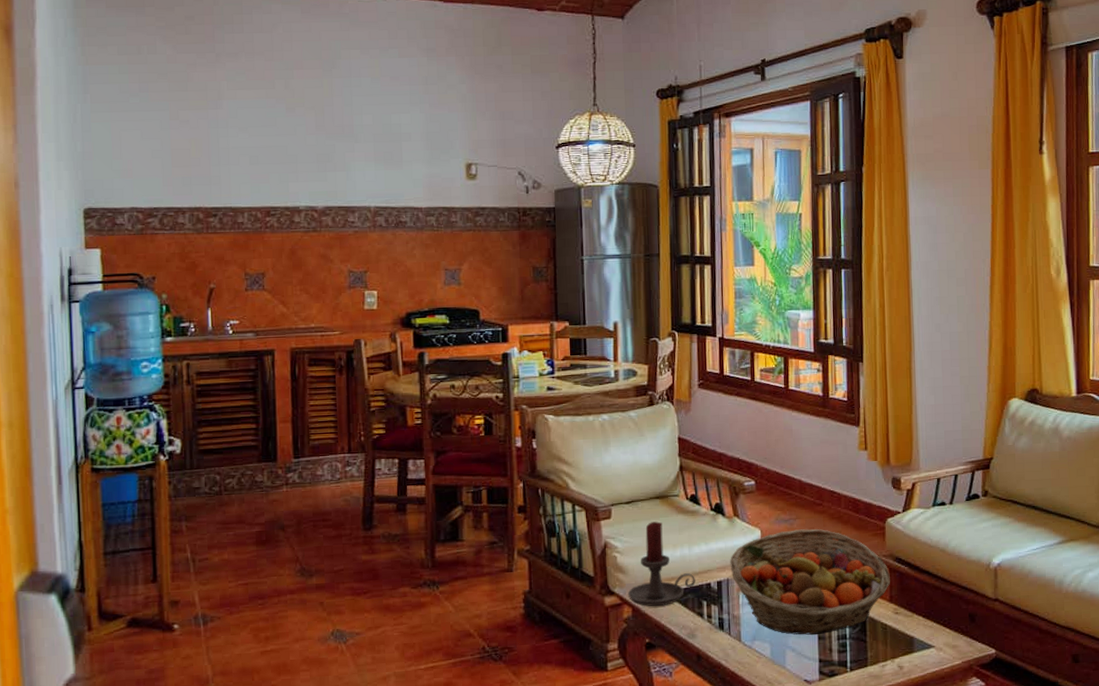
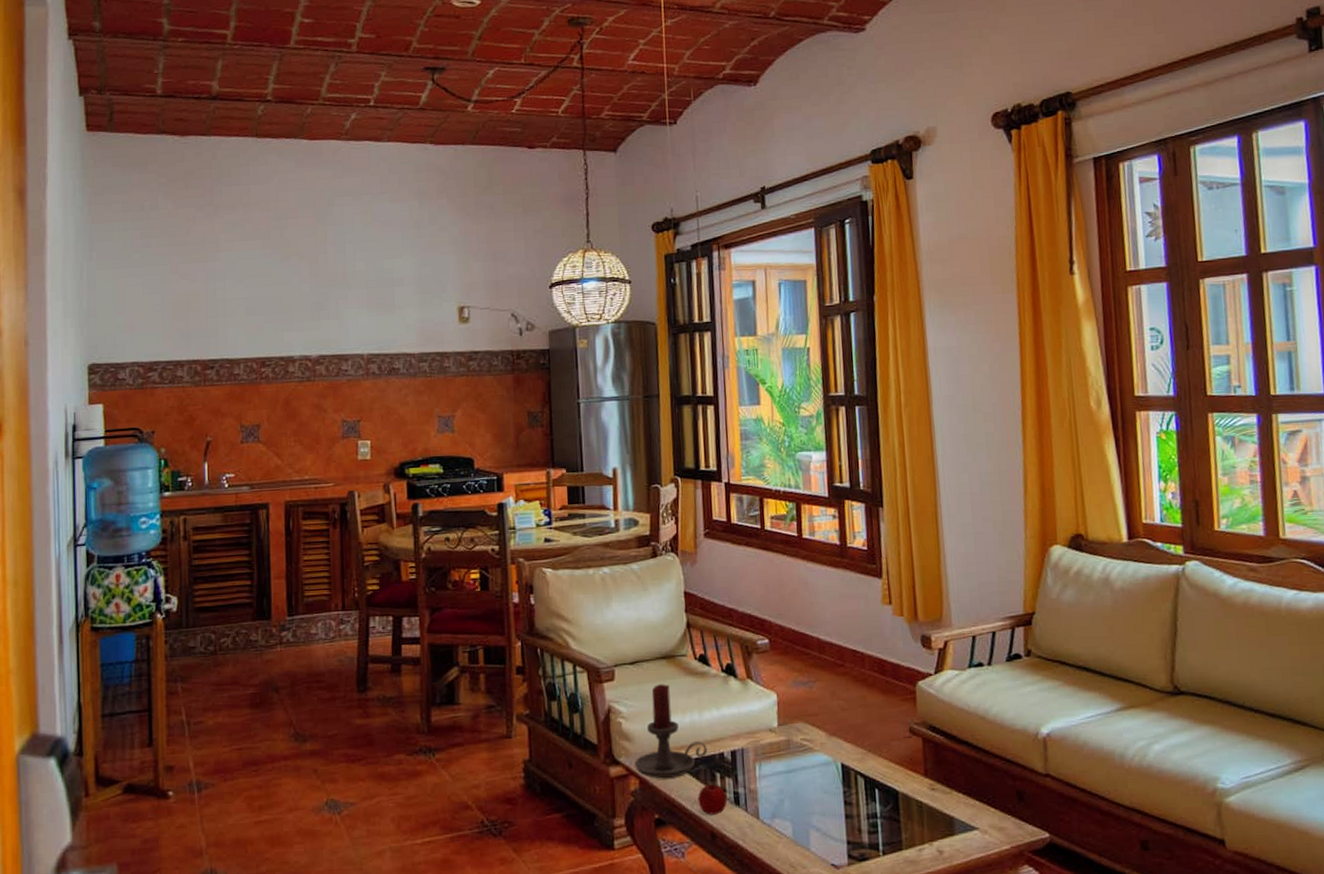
apple: none [686,610,712,639] -> present [698,783,727,815]
fruit basket: present [730,529,891,636] -> none [744,693,925,814]

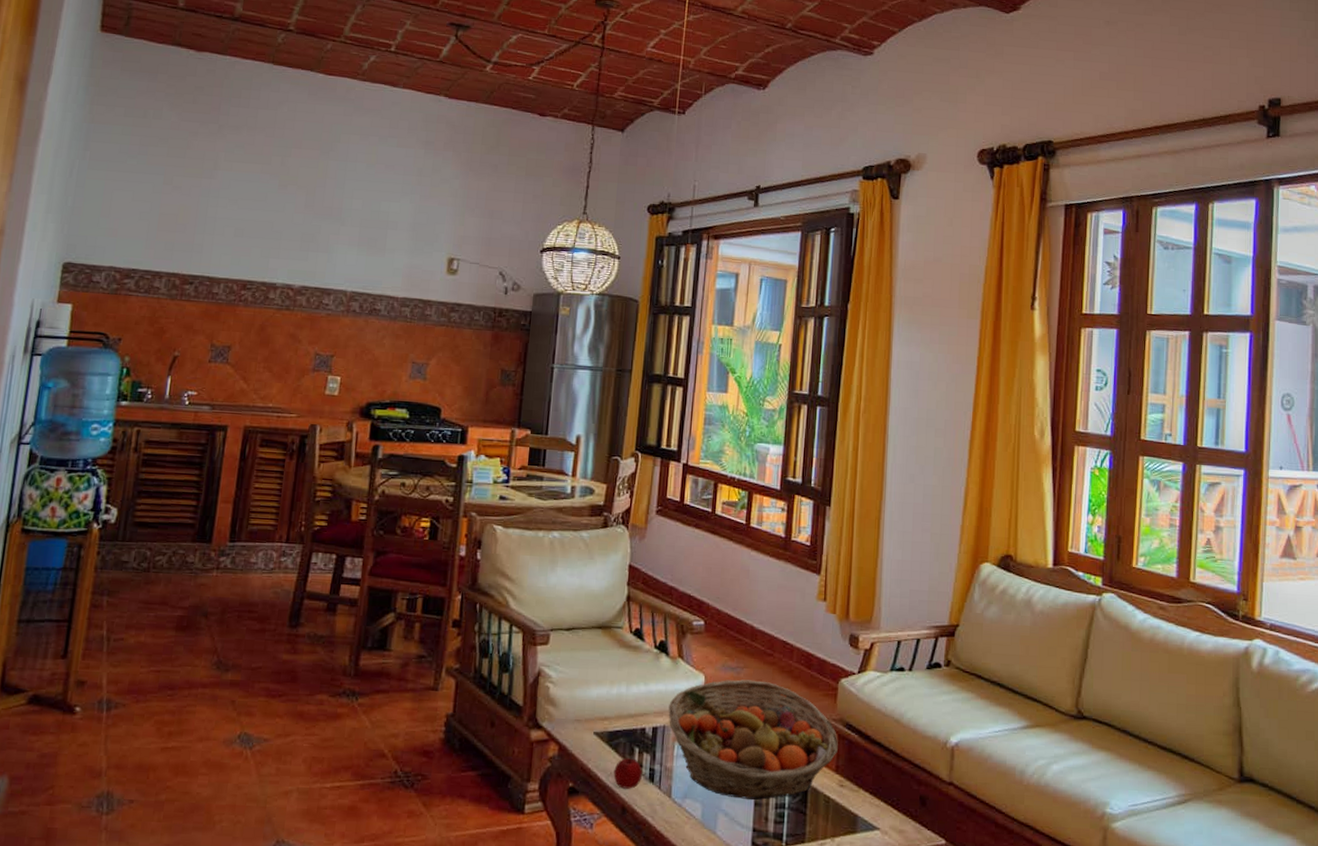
candle holder: present [635,684,707,779] -> none [556,653,630,748]
fruit basket: none [744,693,925,814] -> present [668,679,839,801]

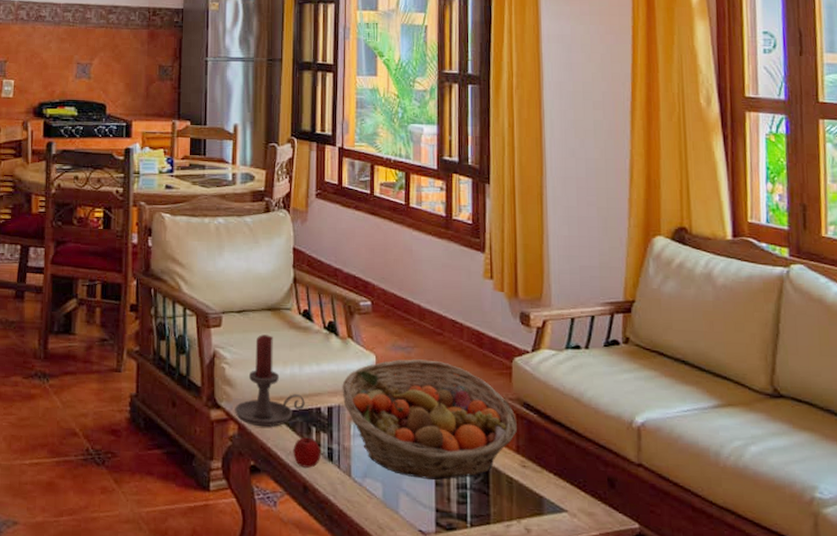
candle holder: none [556,653,630,748] -> present [235,334,305,427]

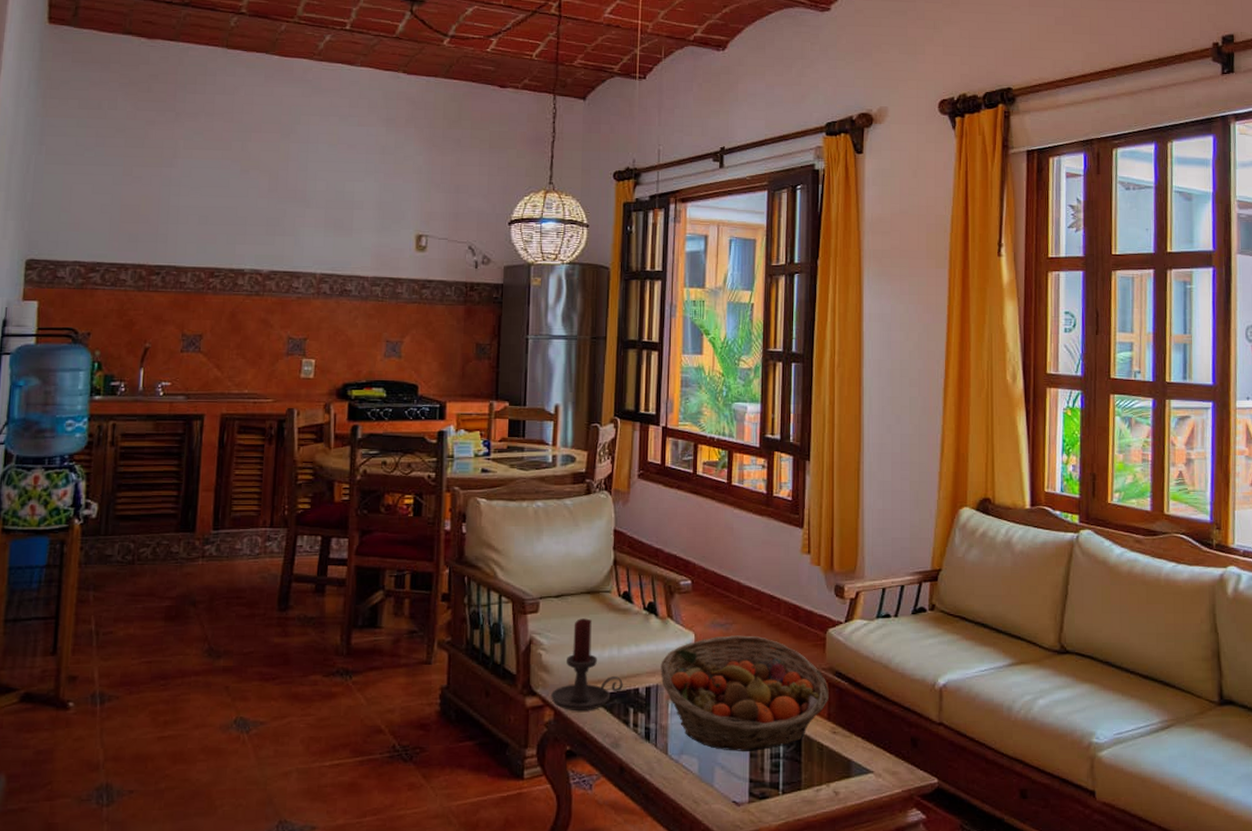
apple: present [293,436,321,468] -> none [610,717,638,749]

